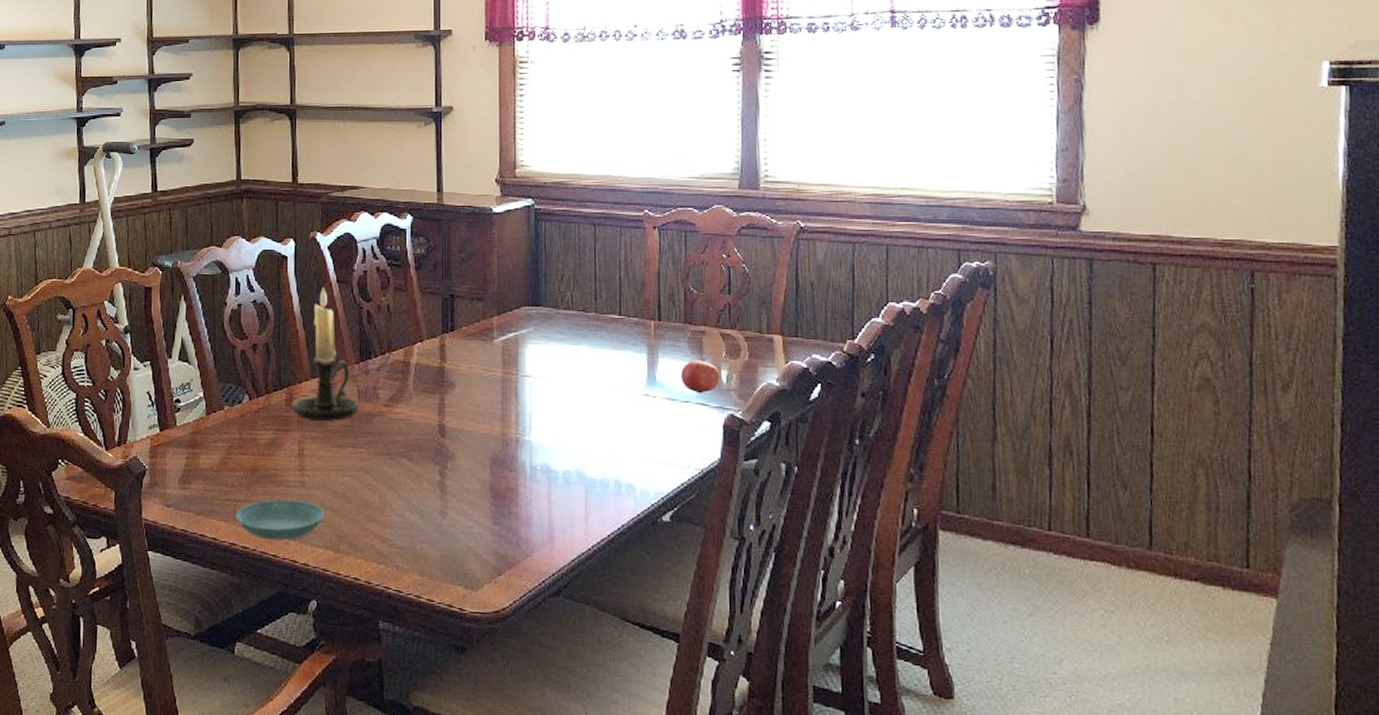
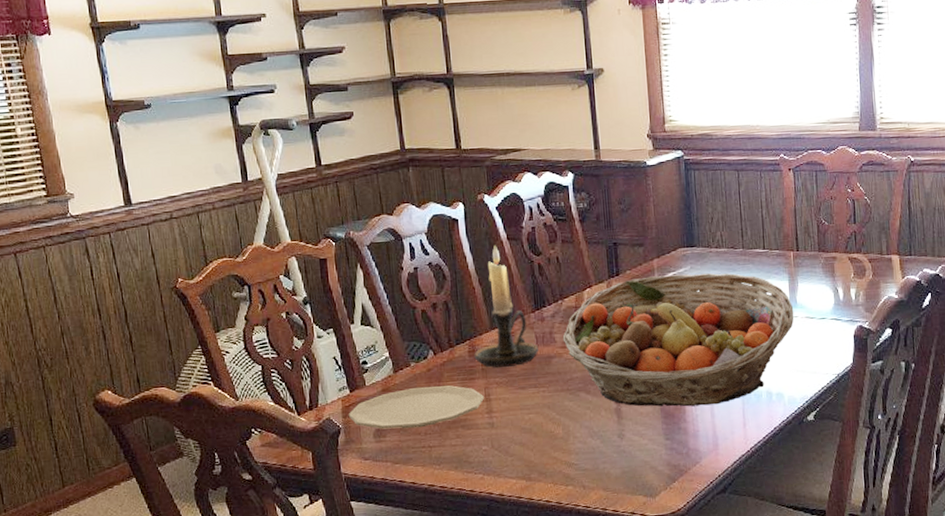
plate: none [155,433,297,478] -> present [348,385,484,429]
saucer: present [236,500,324,541] -> none [431,440,514,478]
fruit basket: none [387,335,652,490] -> present [562,272,794,407]
pomegranate: present [681,359,720,394] -> none [817,281,850,311]

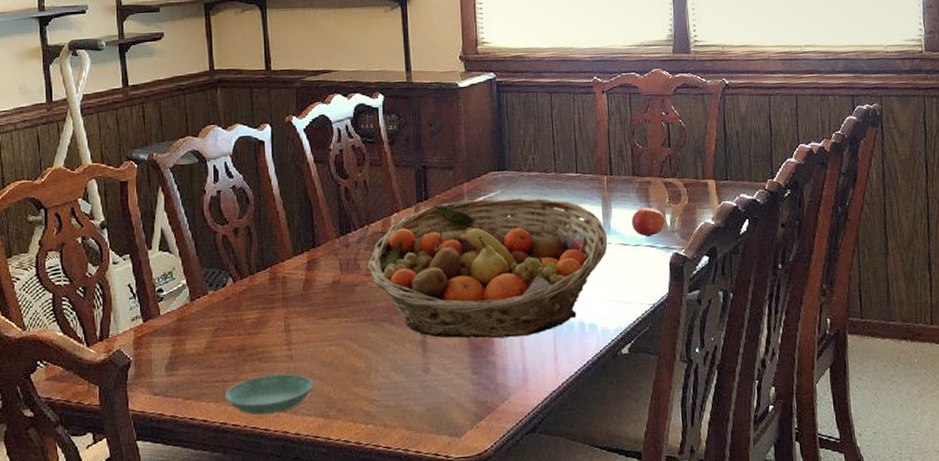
plate: present [348,385,484,429] -> none [139,315,283,362]
saucer: none [431,440,514,478] -> present [225,374,313,416]
candle holder: present [474,244,538,368] -> none [275,167,342,296]
pomegranate: none [817,281,850,311] -> present [632,206,665,237]

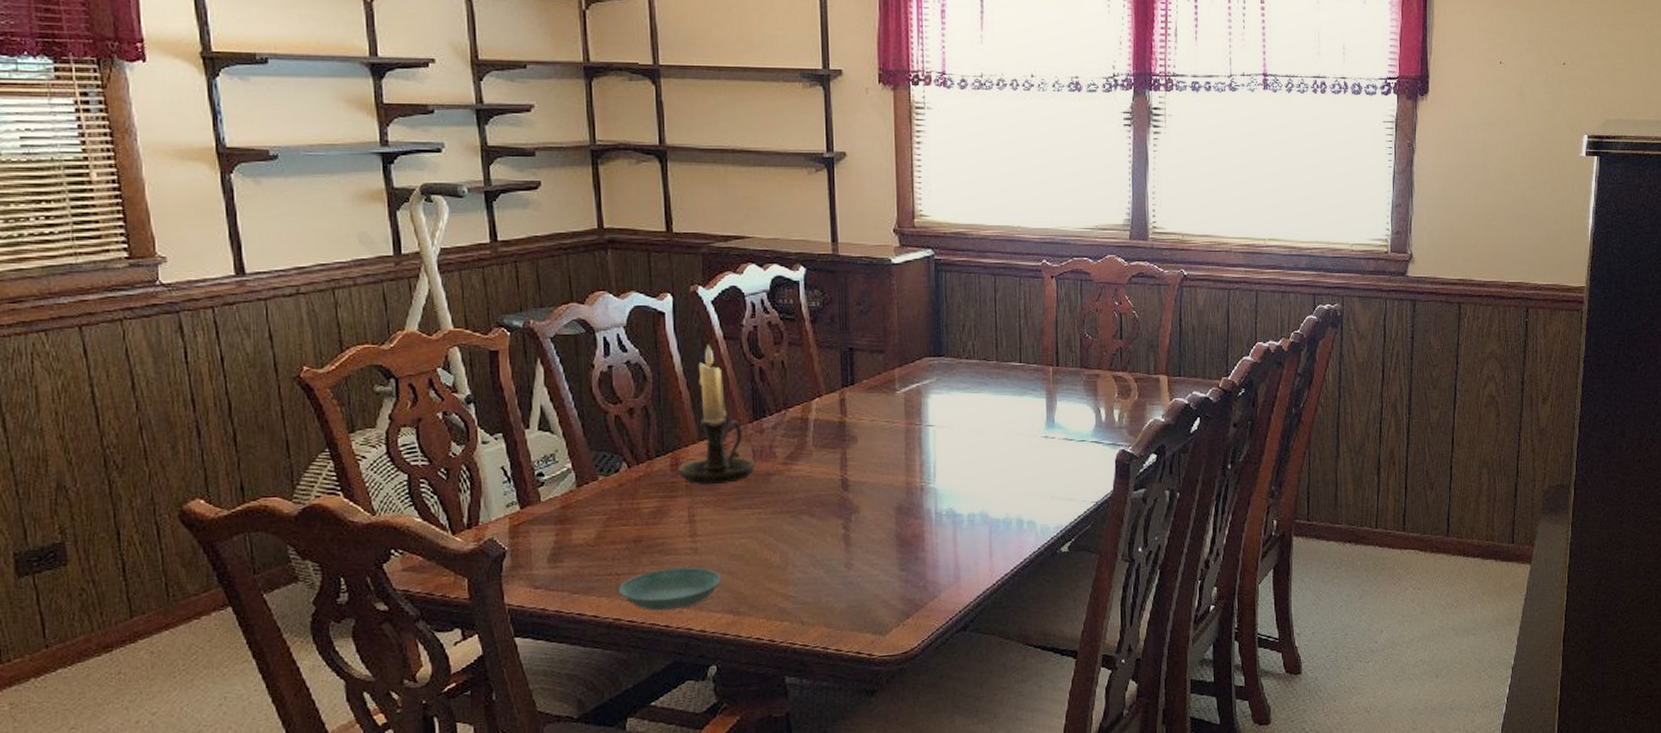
candle holder: none [275,167,342,296] -> present [677,343,755,484]
fruit basket: present [367,197,608,339] -> none [784,386,1051,534]
pomegranate: present [632,206,665,237] -> none [1078,401,1113,433]

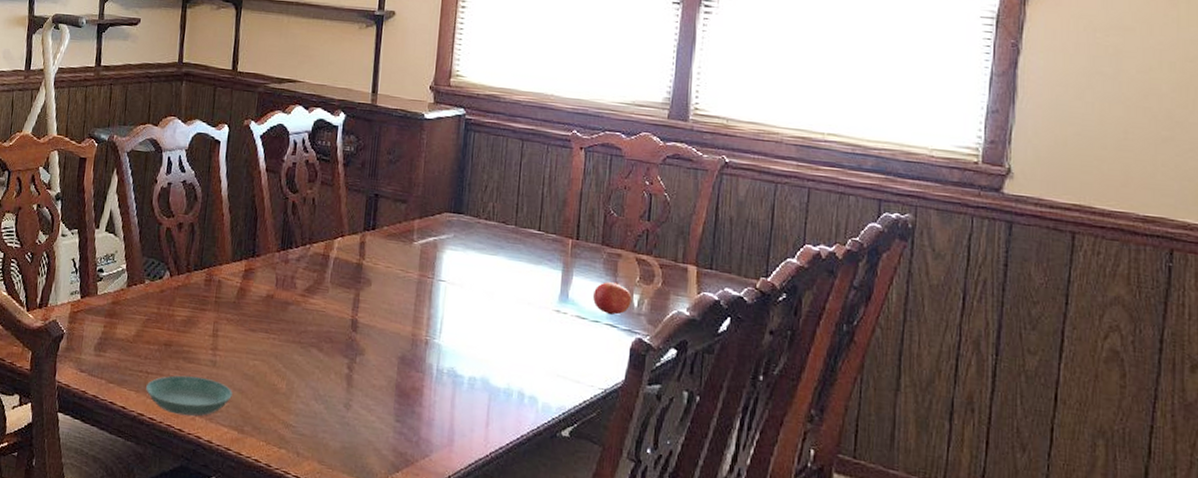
candle holder: present [677,343,755,484] -> none [209,173,277,306]
pomegranate: none [1078,401,1113,433] -> present [593,281,632,316]

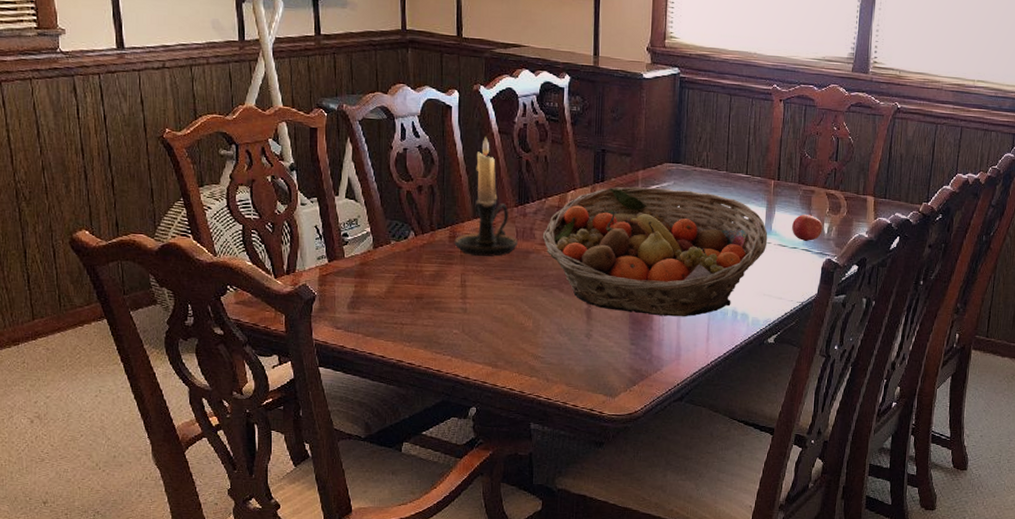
saucer: present [146,375,233,416] -> none [402,323,484,358]
candle holder: none [209,173,277,306] -> present [454,136,517,257]
fruit basket: none [303,236,564,395] -> present [542,186,768,317]

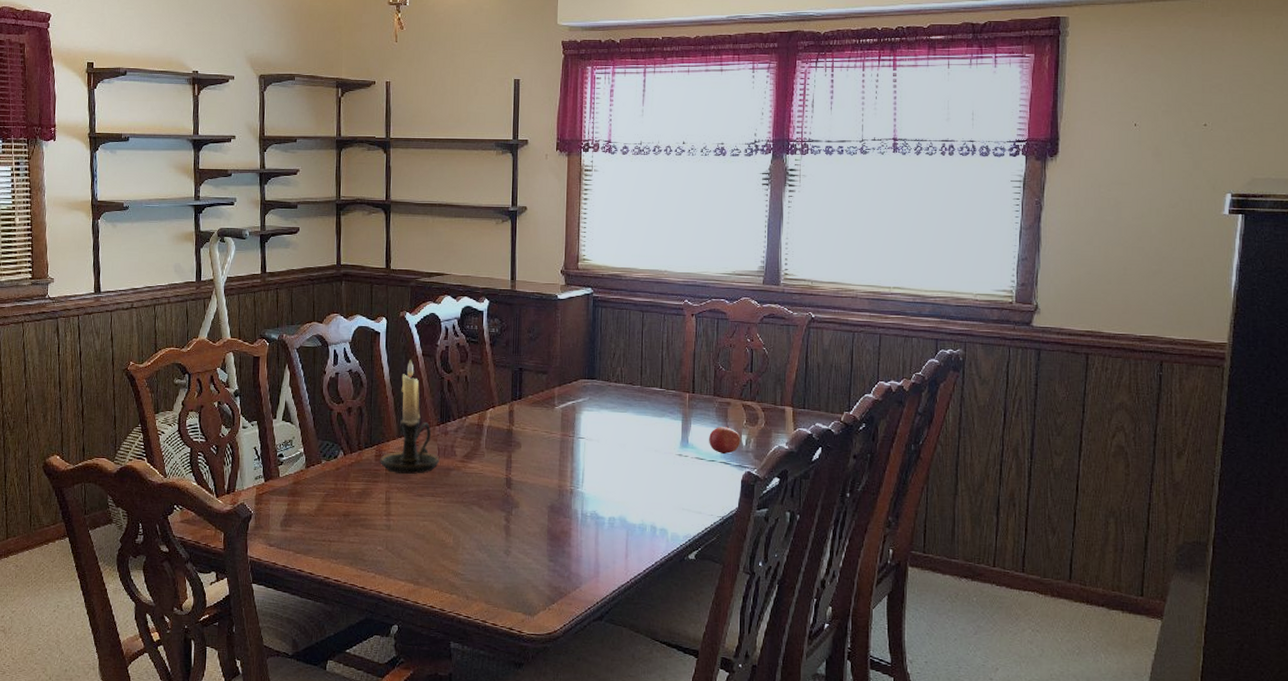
fruit basket: present [542,186,768,317] -> none [462,403,685,533]

